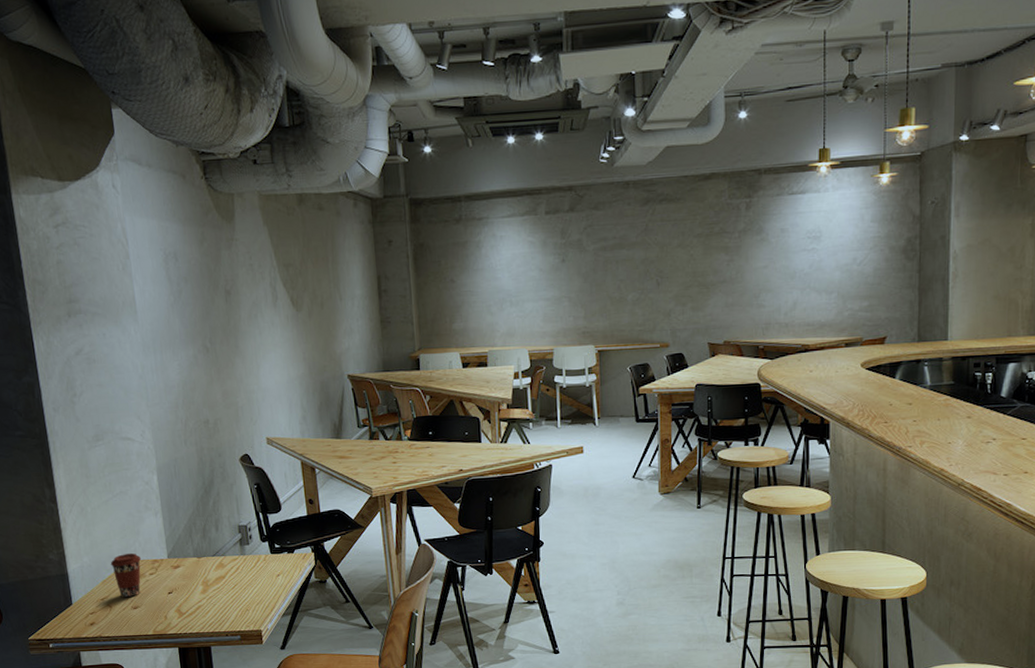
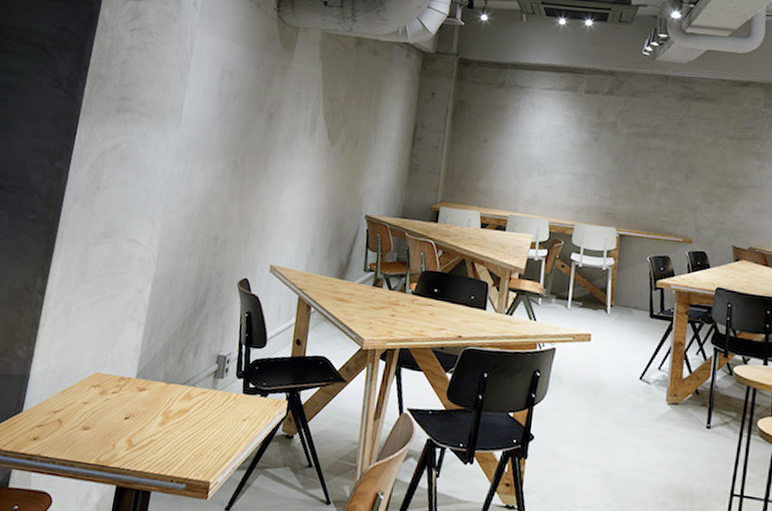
coffee cup: present [110,553,142,598] -> none [74,364,109,416]

